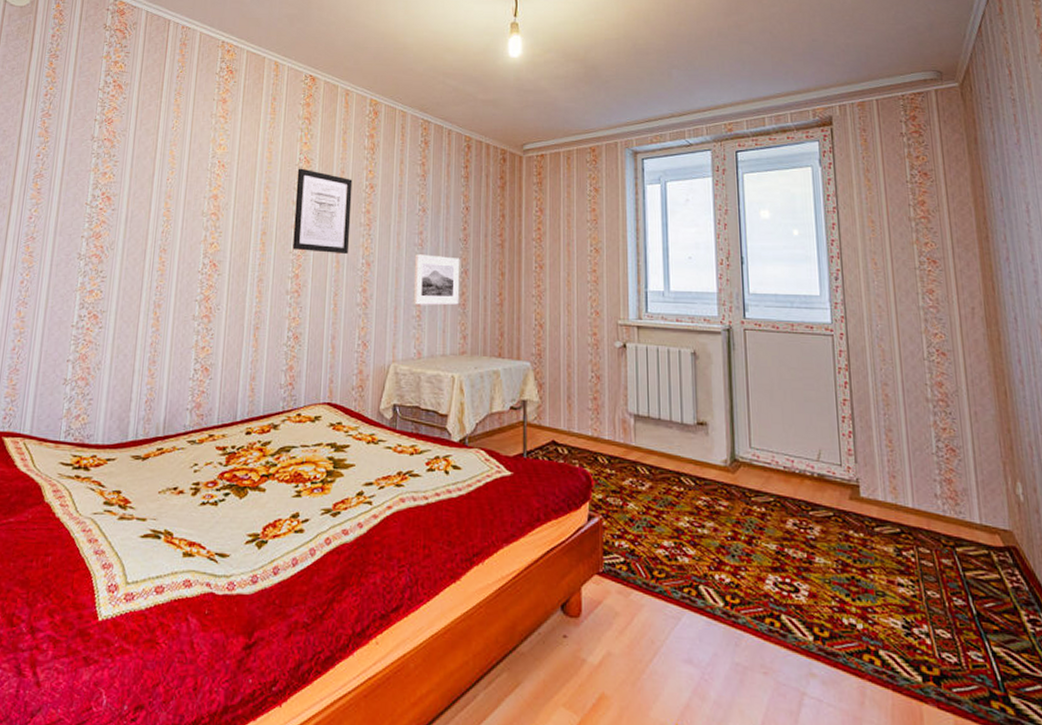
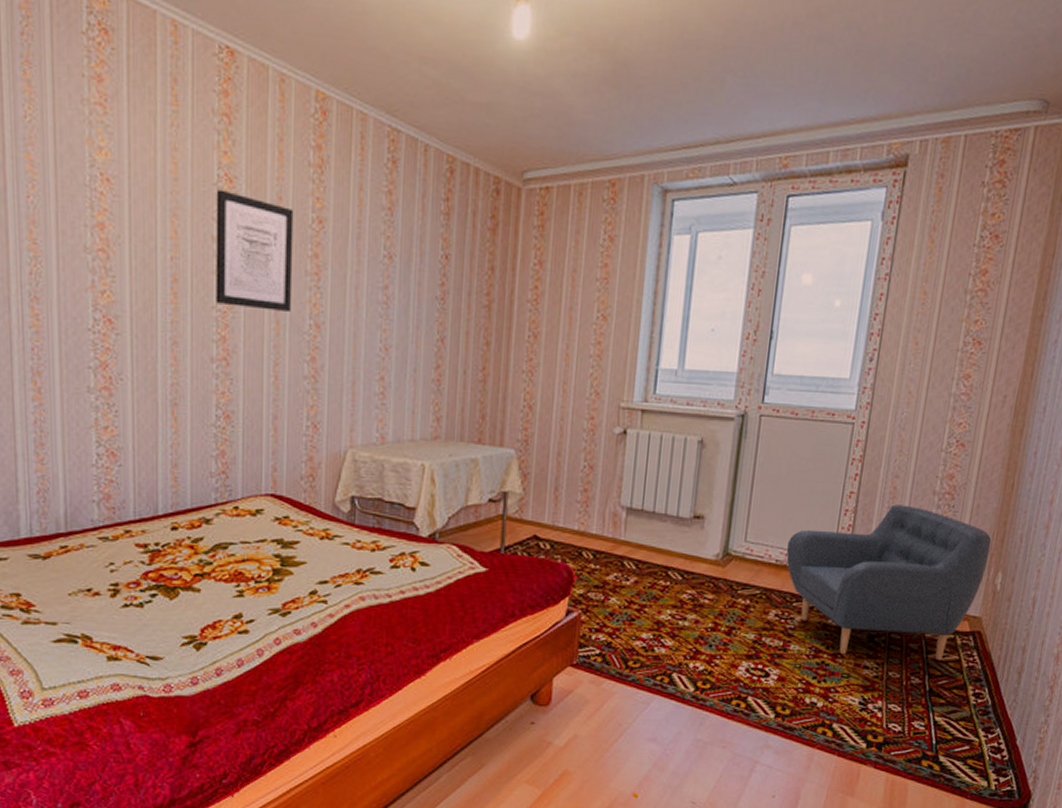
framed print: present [413,254,460,306] -> none [375,315,436,381]
armchair: none [791,411,1003,579] -> present [786,504,992,660]

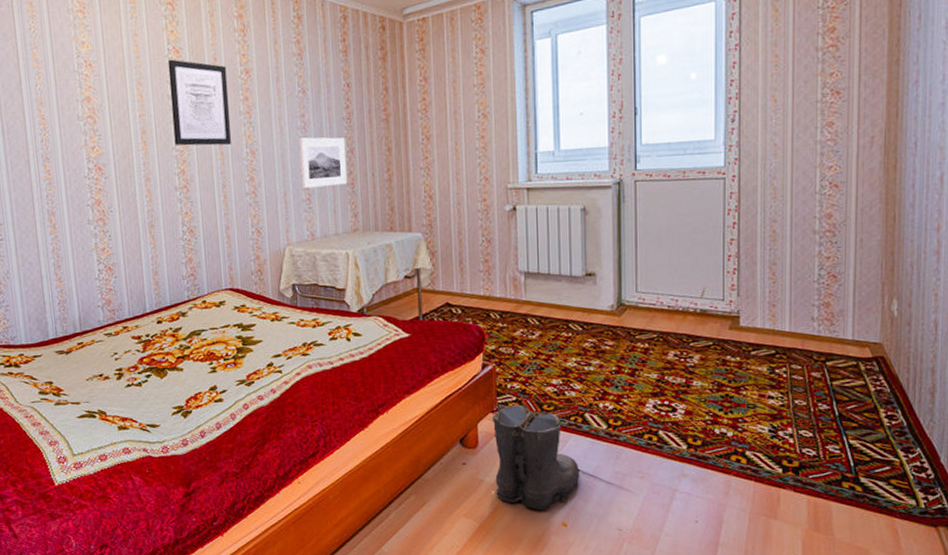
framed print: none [375,315,436,381] -> present [299,137,347,189]
boots: none [561,658,659,779] -> present [493,404,580,510]
armchair: present [786,504,992,660] -> none [676,245,881,387]

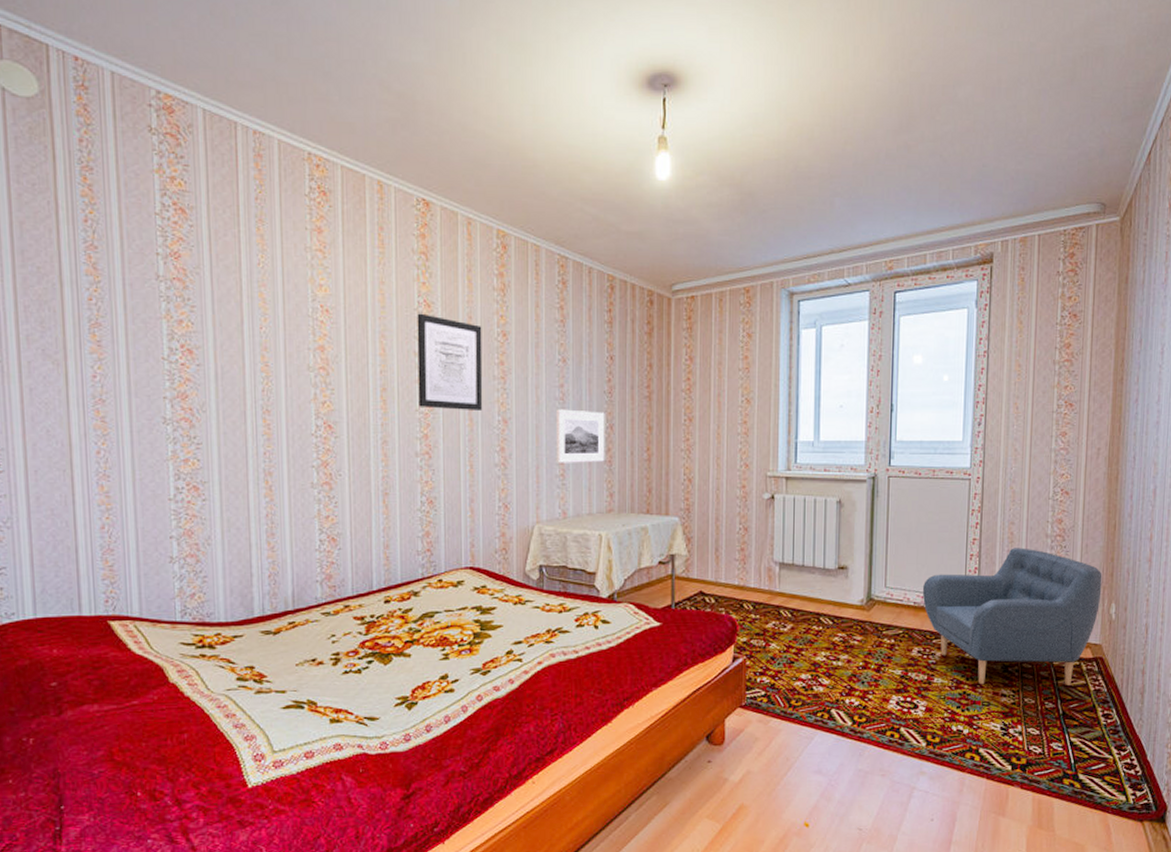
boots: present [493,404,580,510] -> none [737,699,824,810]
armchair: none [676,245,881,387] -> present [922,548,1102,685]

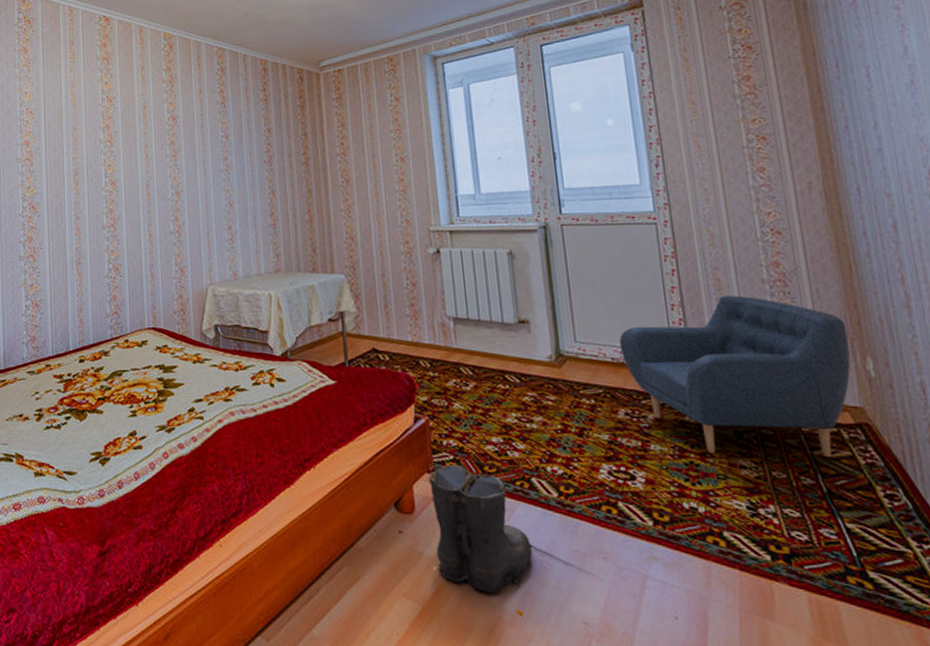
wall art: present [417,313,483,410] -> none [101,107,158,187]
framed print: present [555,409,605,463] -> none [222,179,269,229]
boots: none [737,699,824,810] -> present [429,464,533,593]

